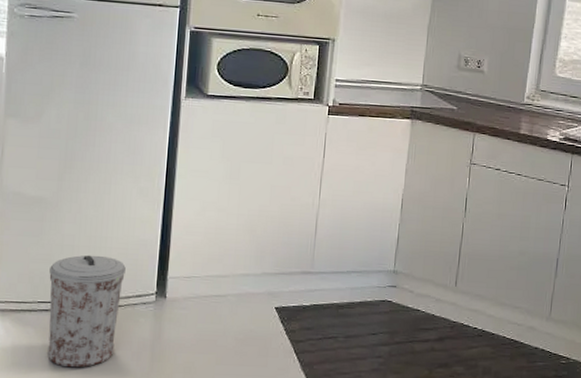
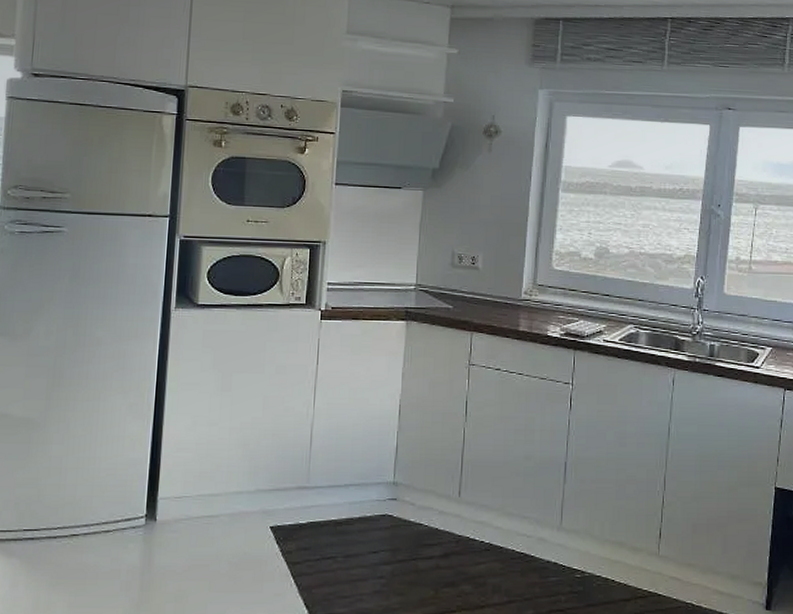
trash can: present [48,255,126,368] -> none [33,477,114,601]

